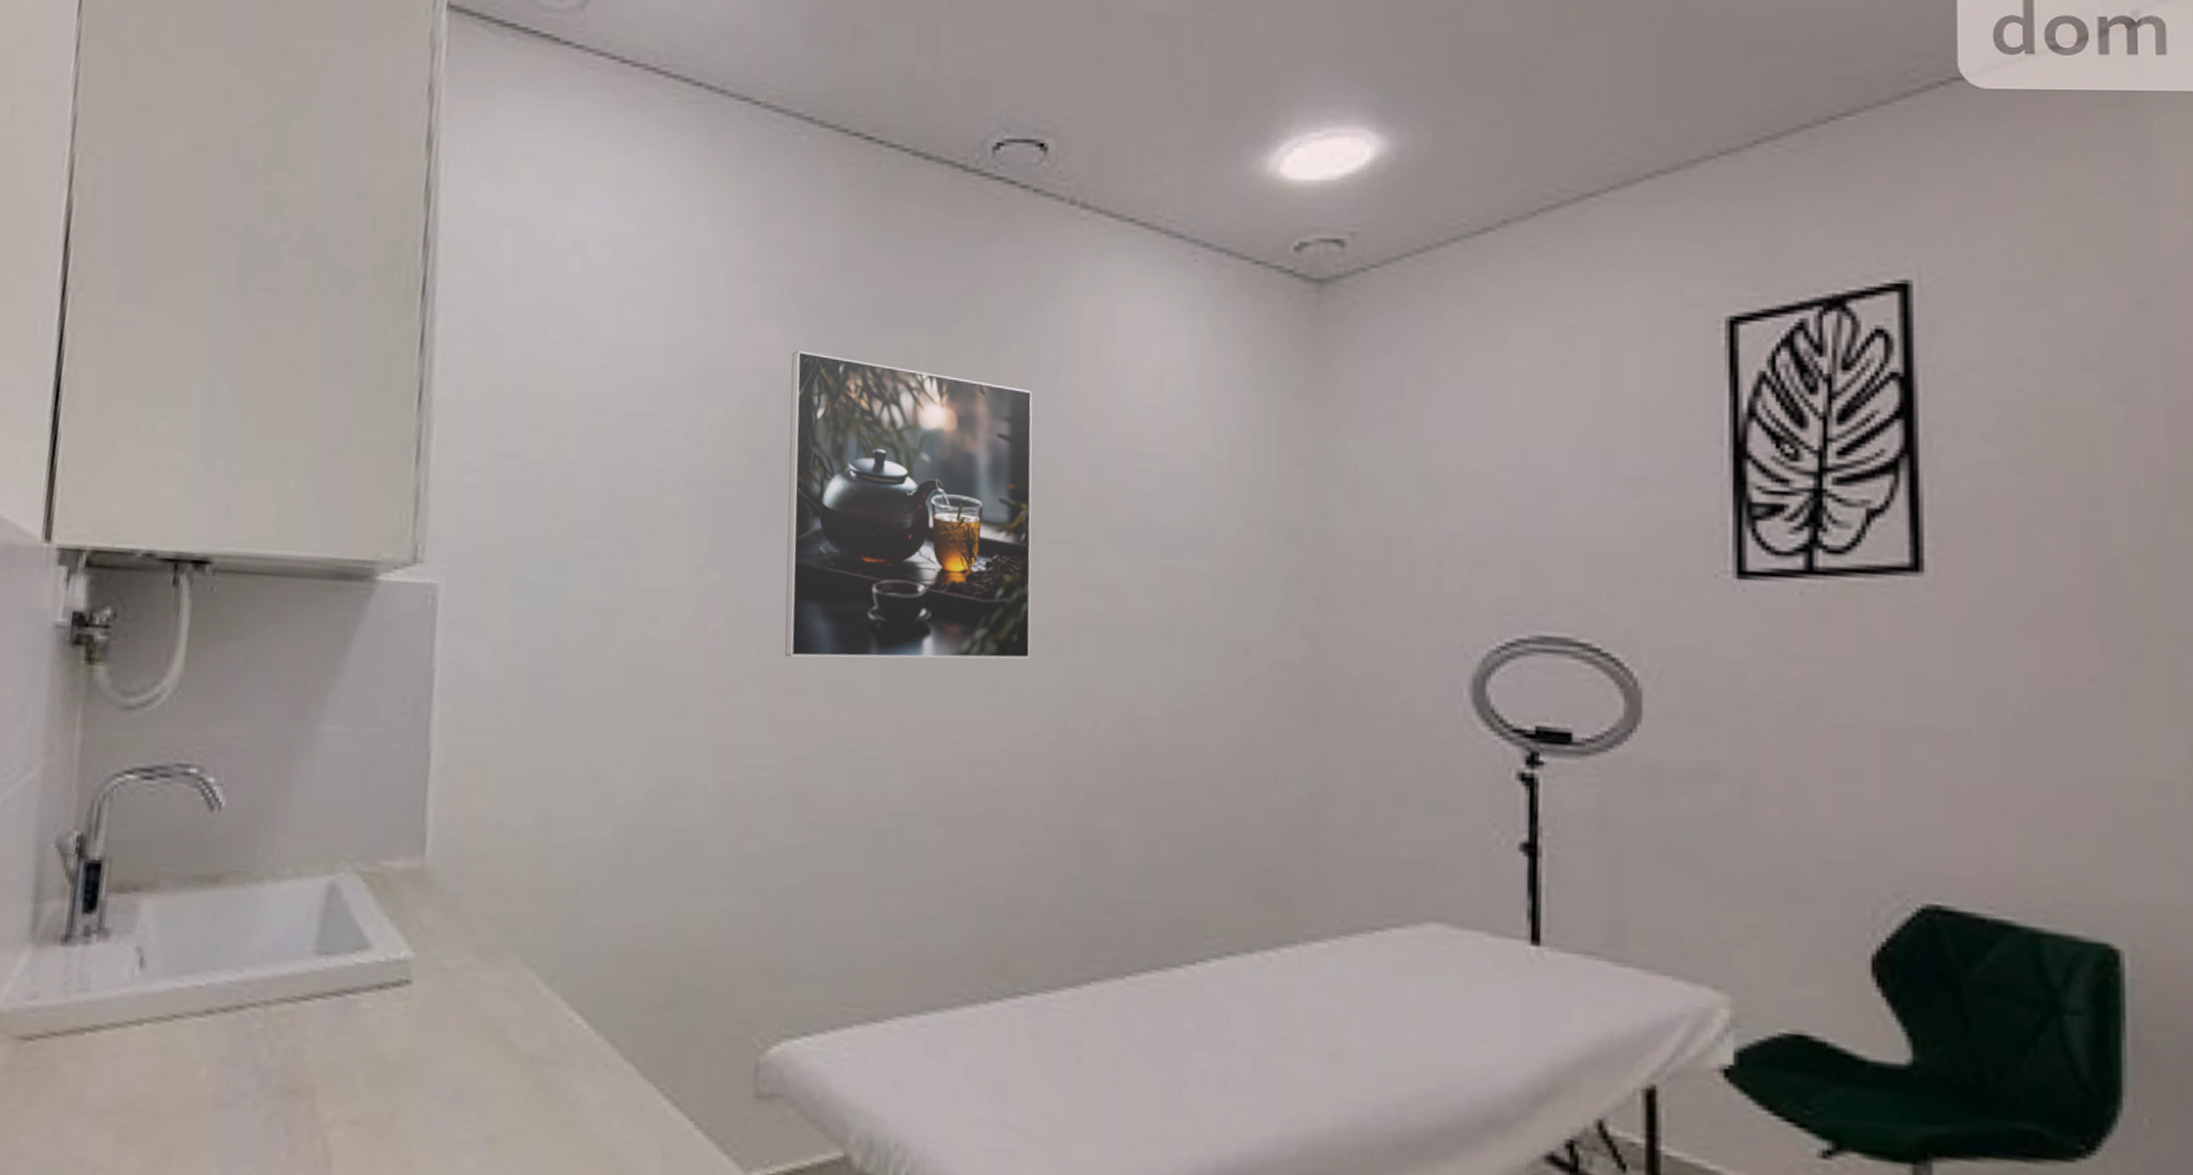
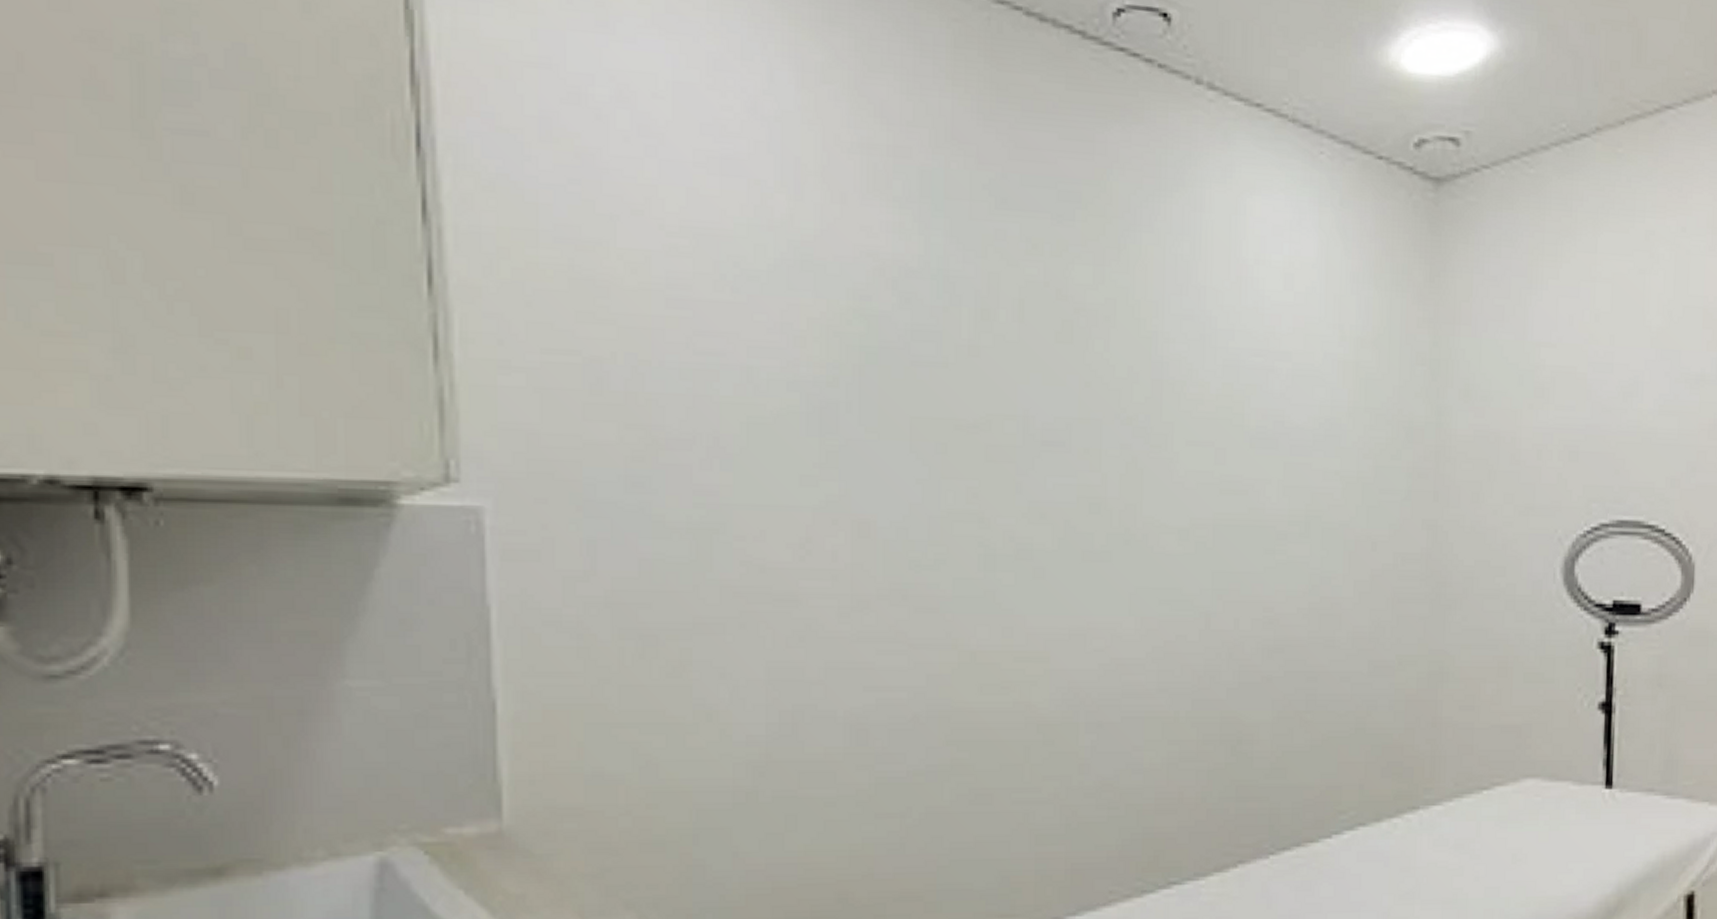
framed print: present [784,351,1033,659] -> none [900,235,1171,572]

